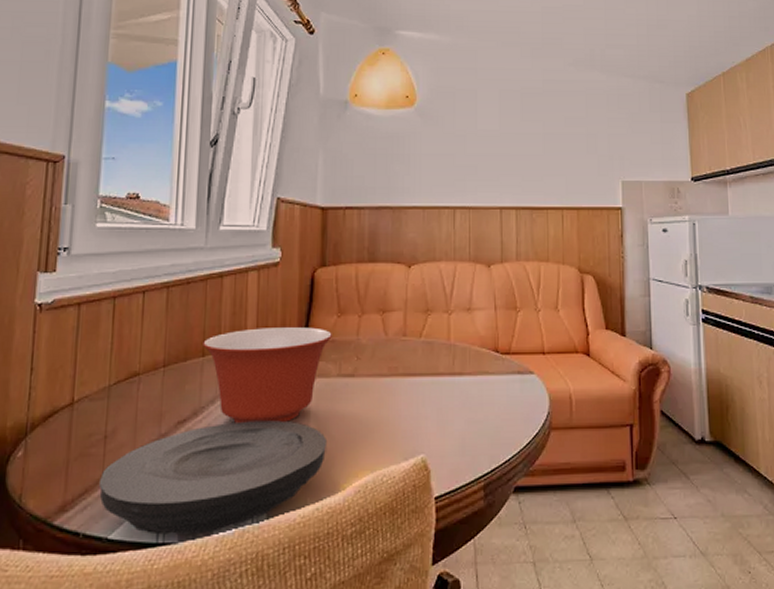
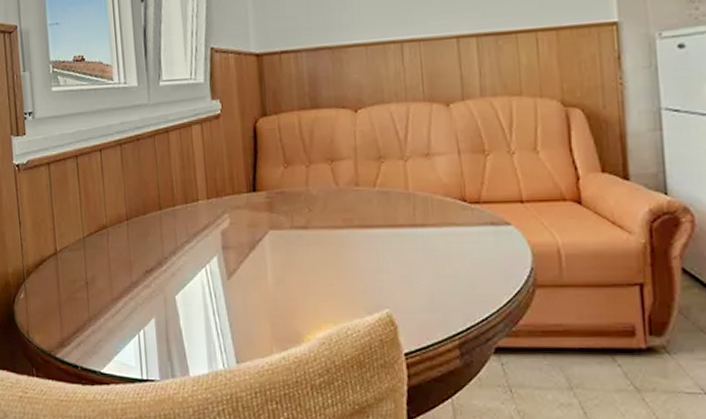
plate: present [98,420,328,536] -> none [86,271,287,375]
mixing bowl: present [203,327,332,423] -> none [158,179,281,273]

